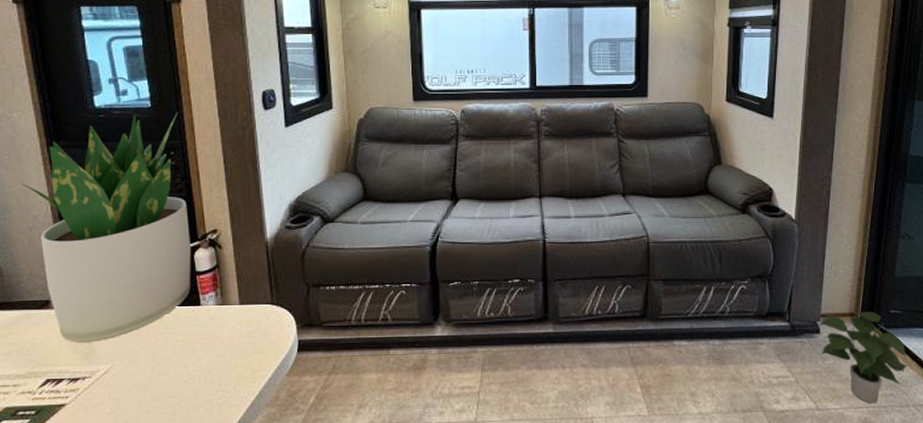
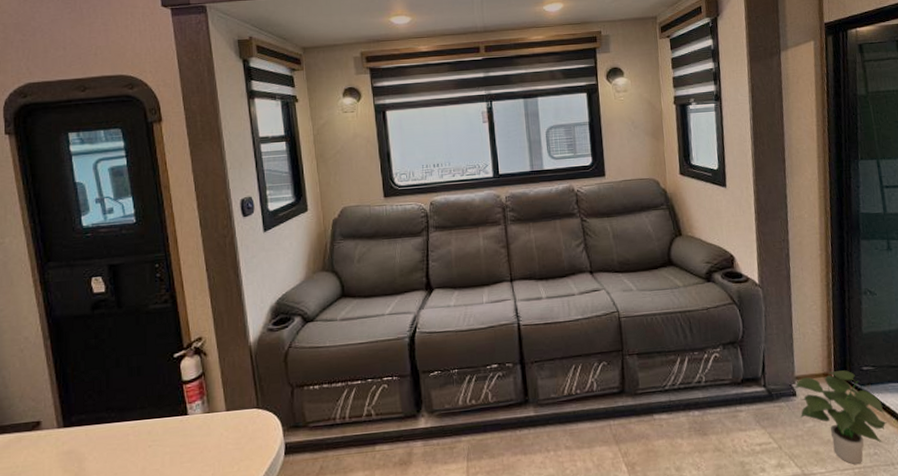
planter: present [20,112,191,342] -> none [12,226,178,462]

